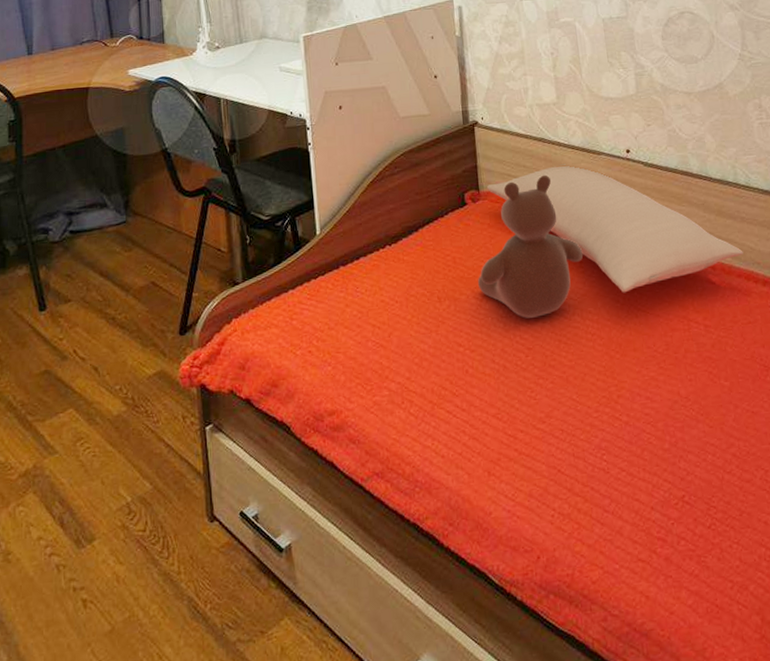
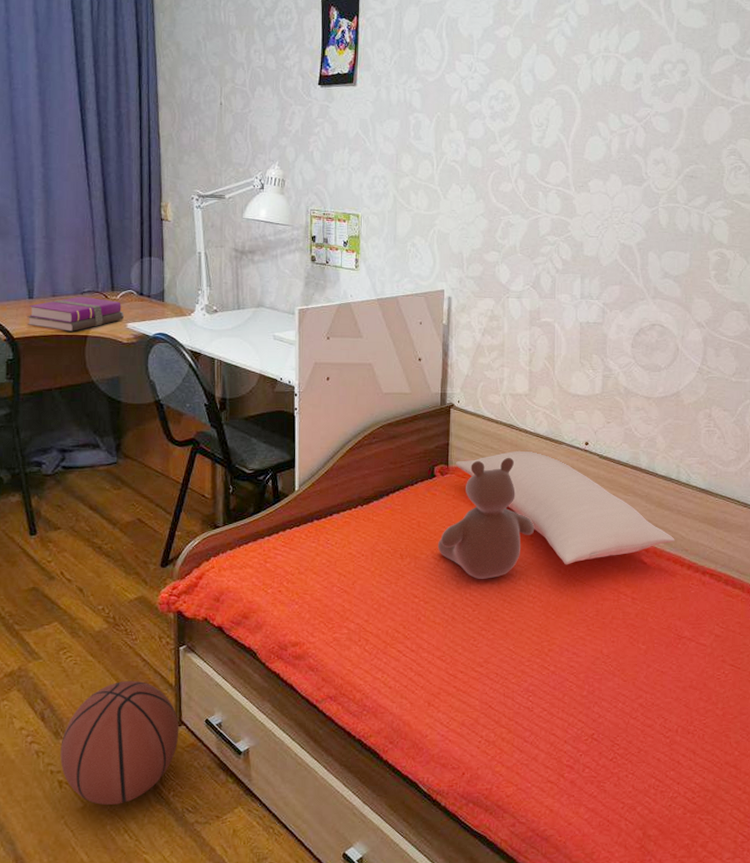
notebook: none [27,46,124,85] -> present [27,296,124,332]
basketball: none [83,470,212,627] -> present [60,680,179,806]

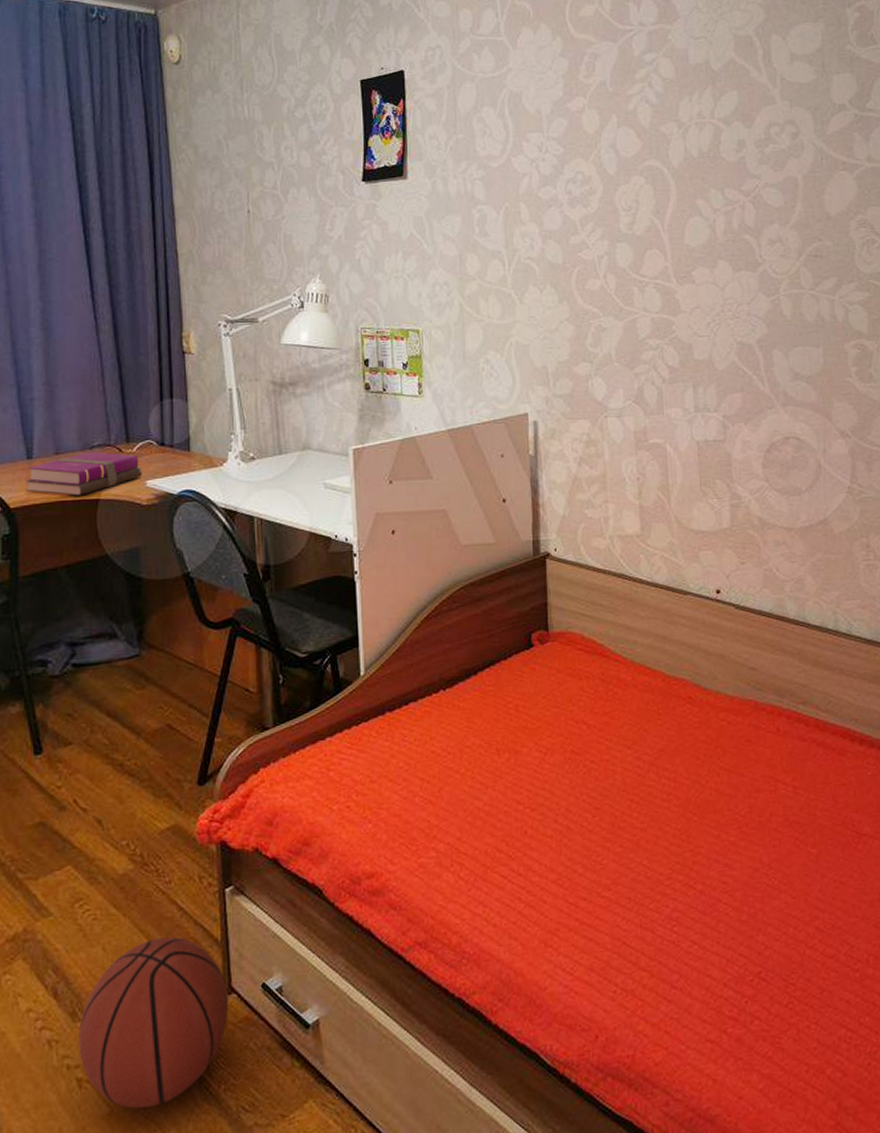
stuffed animal: present [438,457,535,579] -> none [543,615,663,775]
pillow: present [455,449,675,565] -> none [556,604,840,749]

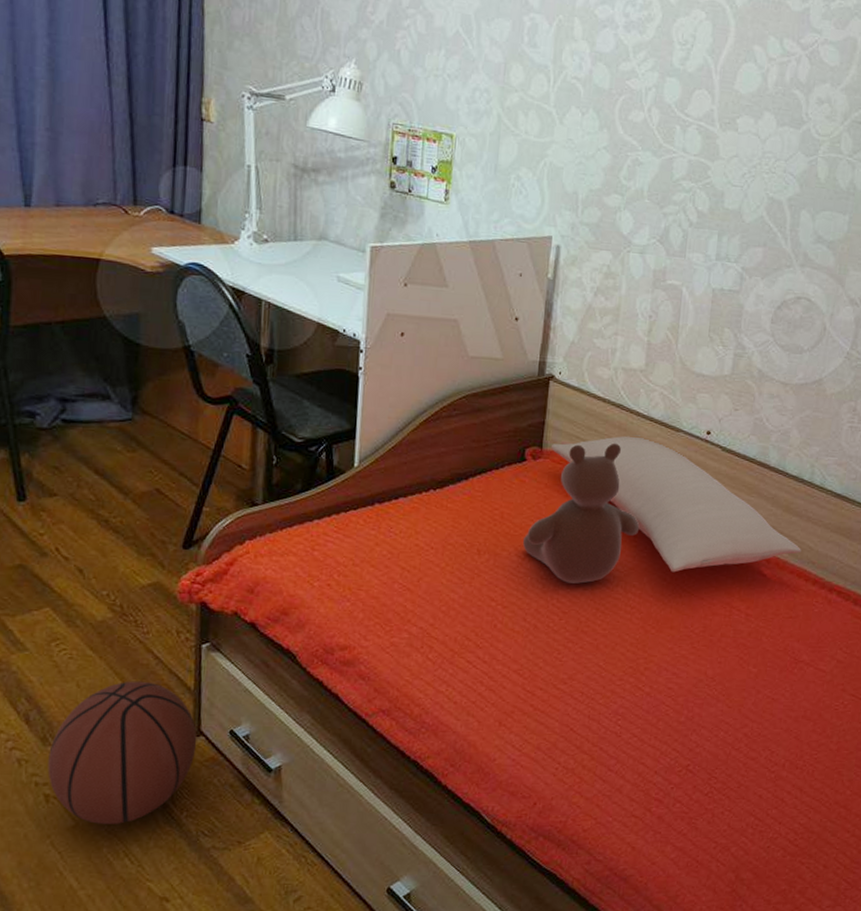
notebook: present [25,451,142,496] -> none [21,208,148,253]
stuffed animal: none [543,615,663,775] -> present [523,443,640,584]
pillow: none [556,604,840,749] -> present [550,435,801,573]

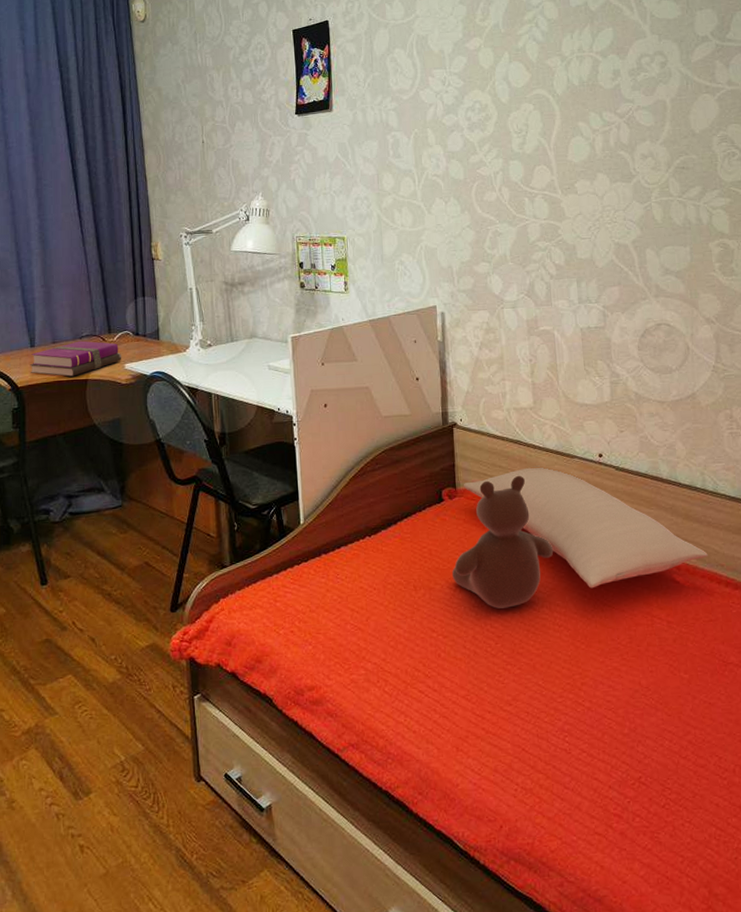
notebook: none [21,208,148,253] -> present [29,340,121,377]
basketball: present [47,681,197,825] -> none [80,734,199,872]

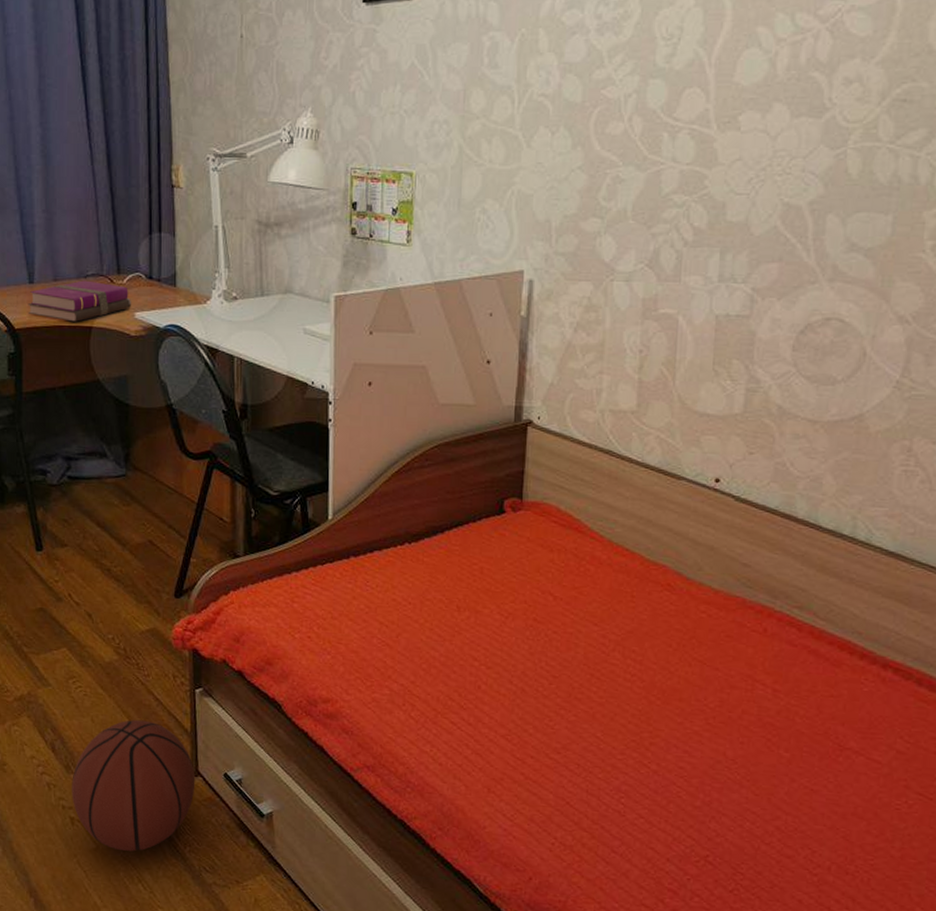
basketball: none [80,734,199,872] -> present [72,719,196,852]
stuffed animal: present [452,475,554,609] -> none [506,493,638,646]
pillow: present [463,465,708,589] -> none [531,484,843,638]

